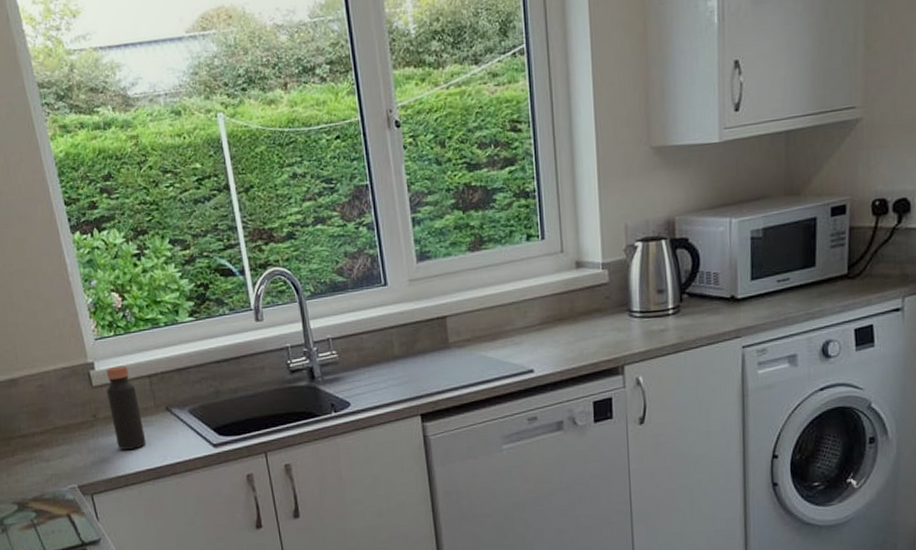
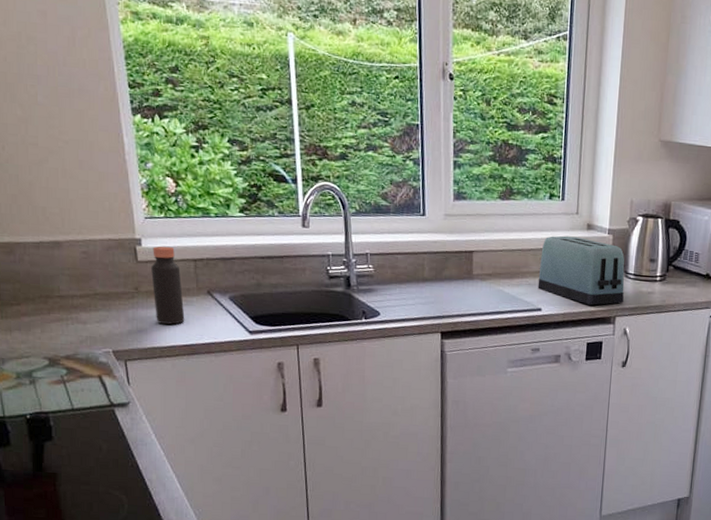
toaster: none [525,278,631,357] -> present [537,235,625,306]

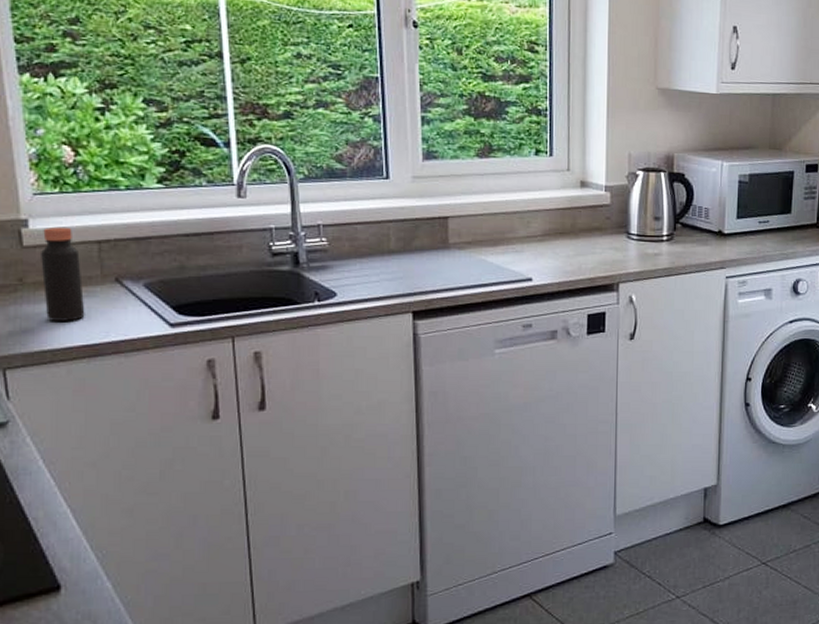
toaster: present [537,235,625,306] -> none [526,195,627,272]

